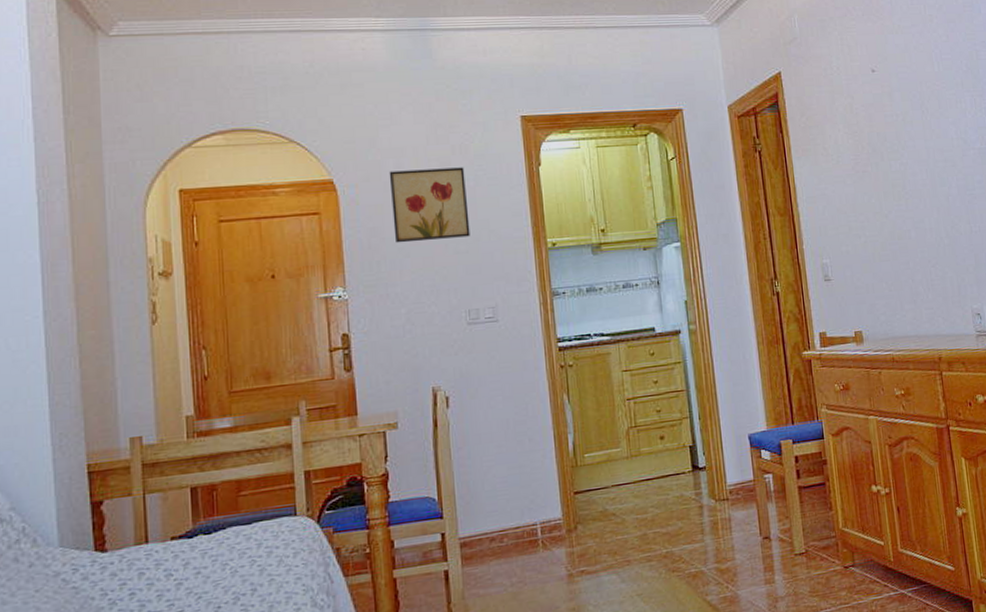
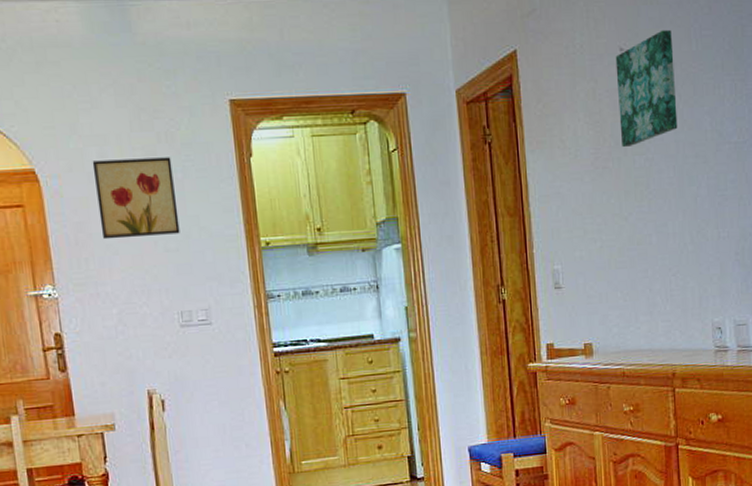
wall art: none [868,54,927,153] -> present [615,29,678,147]

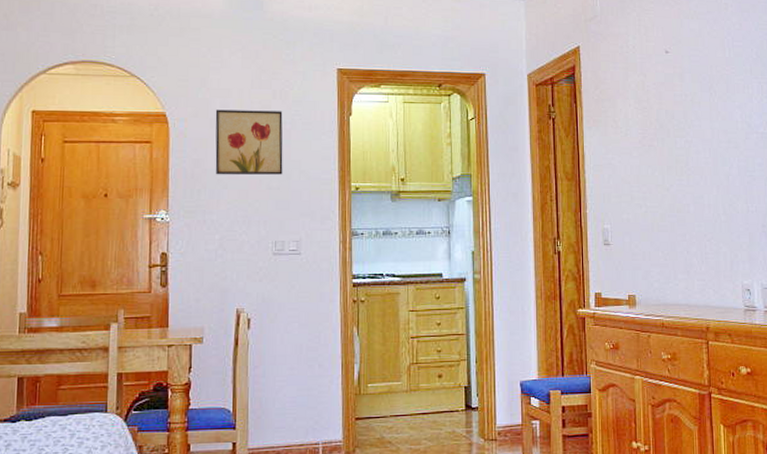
wall art: present [615,29,678,147] -> none [662,39,713,130]

